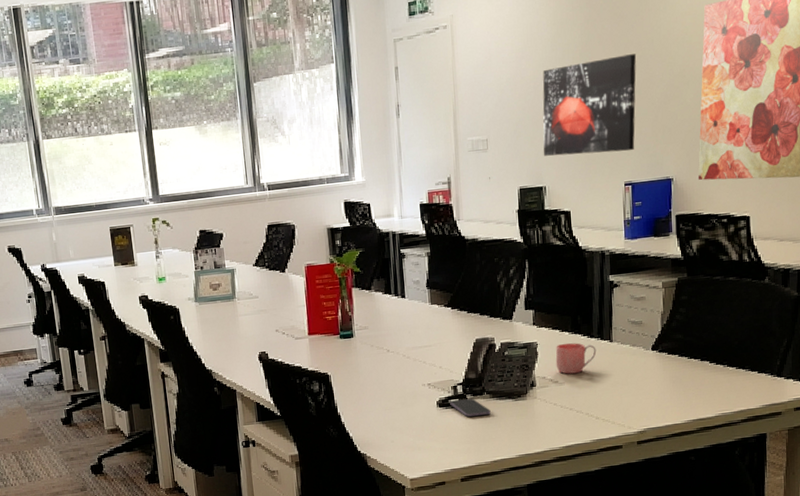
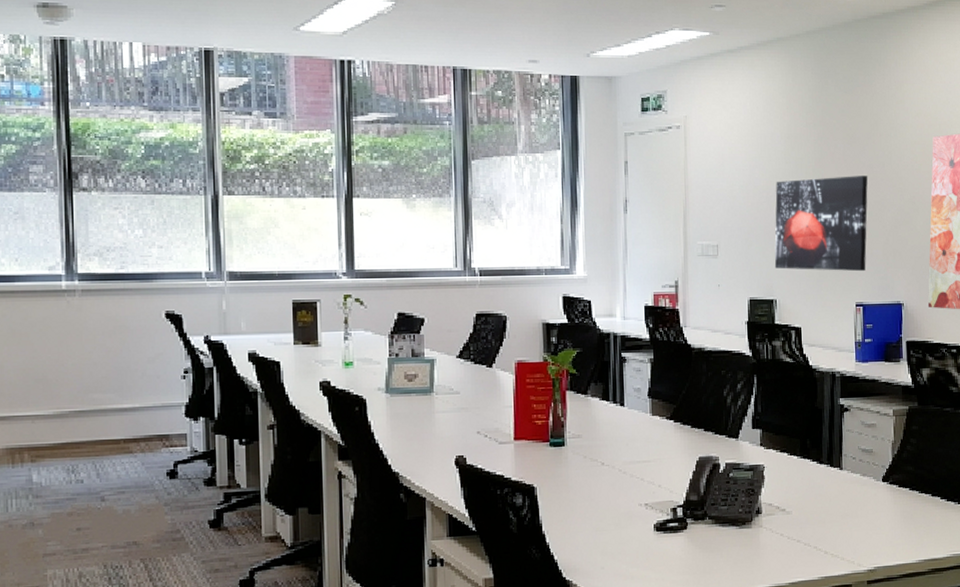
smartphone: present [450,398,491,417] -> none [668,523,713,544]
mug: present [555,343,597,374] -> none [783,467,826,502]

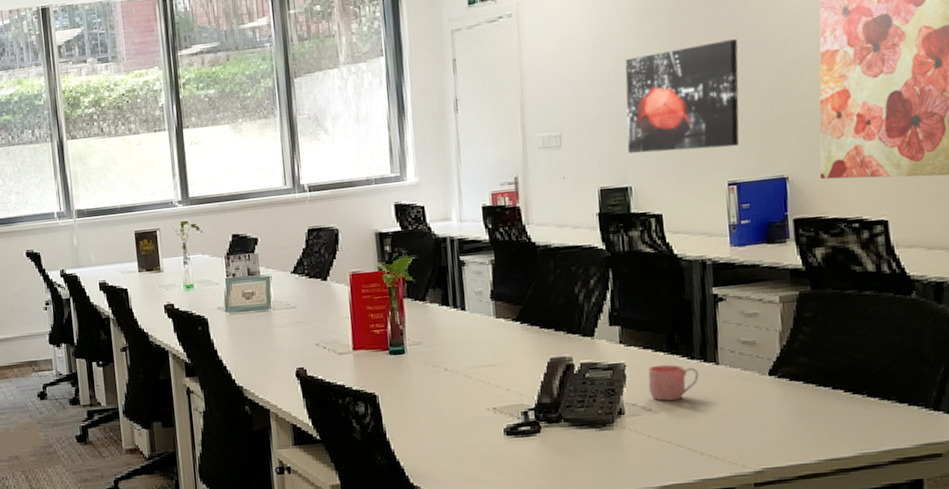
mug: none [783,467,826,502] -> present [648,364,699,401]

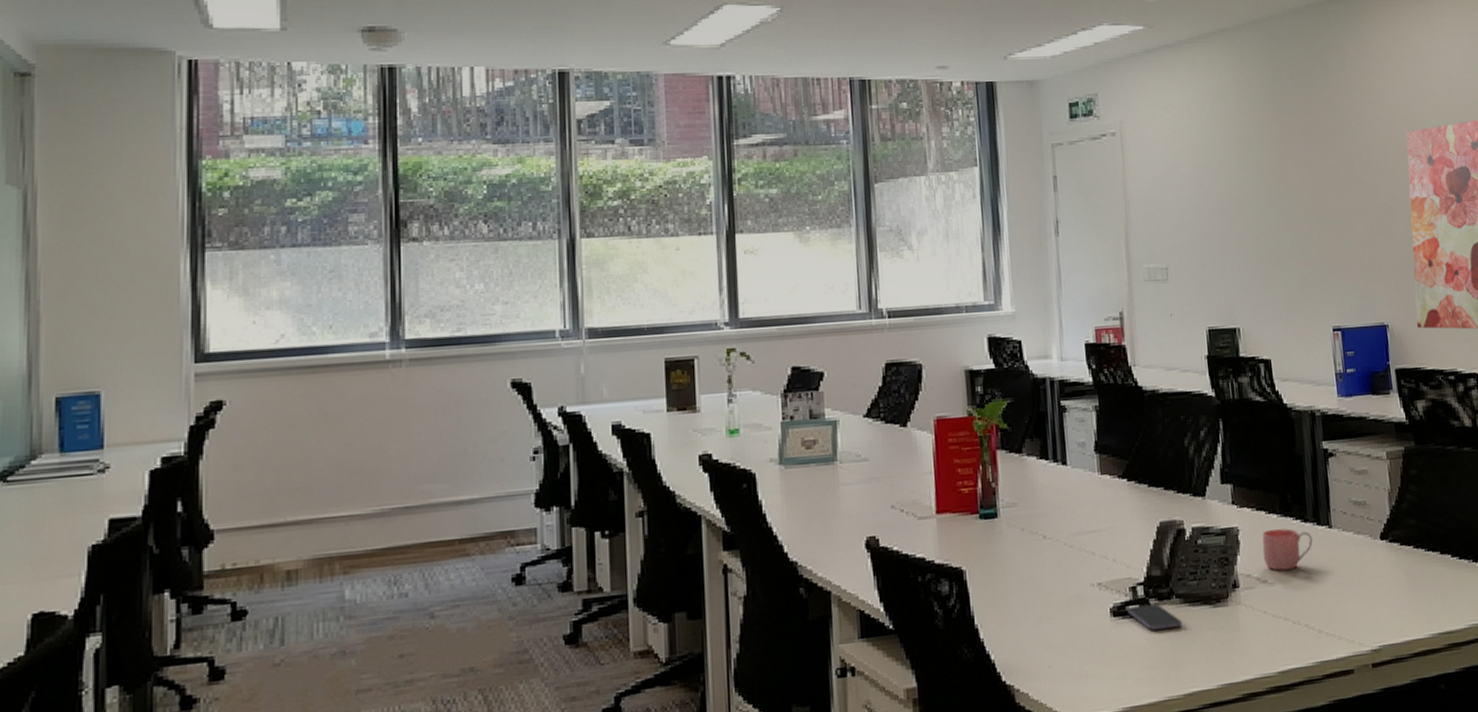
smartphone: none [520,426,570,448] -> present [1128,604,1182,630]
wall art: present [625,39,740,153] -> none [1230,179,1342,292]

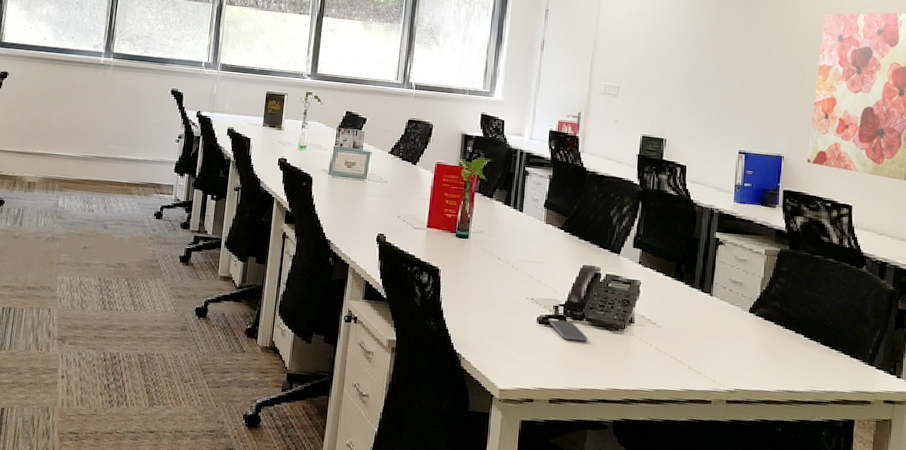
mug: present [1262,528,1313,571] -> none [656,287,696,319]

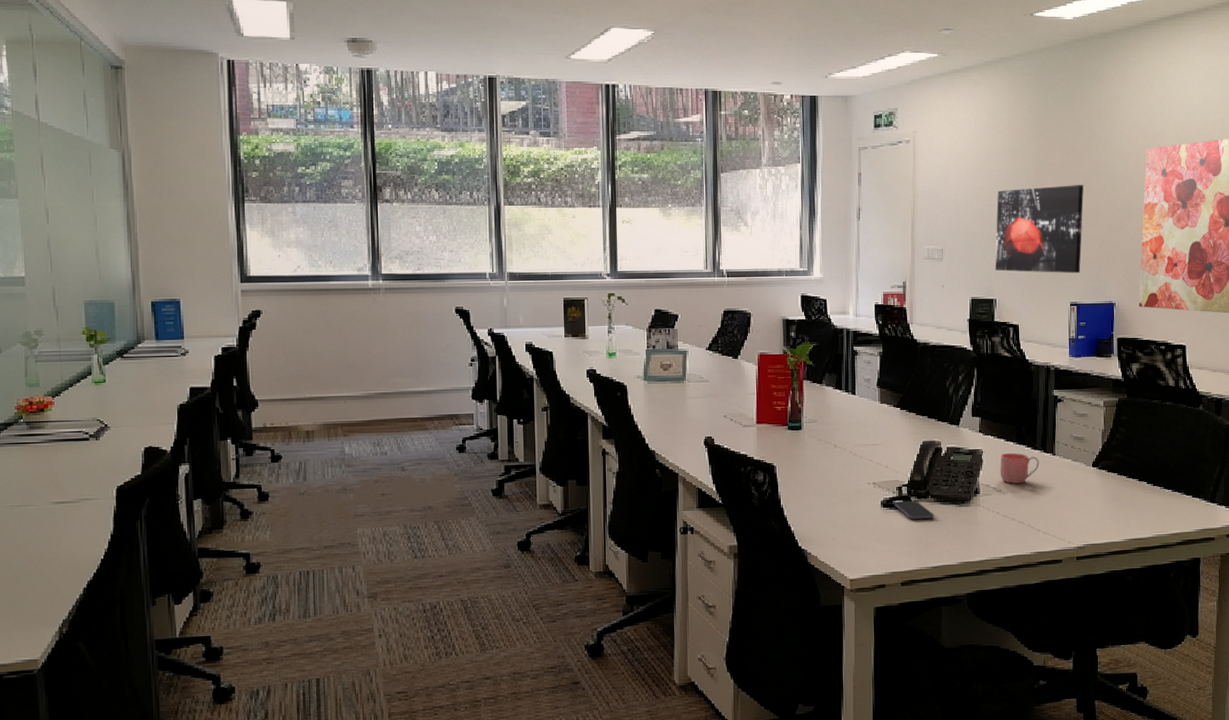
mug: none [656,287,696,319] -> present [1000,452,1040,484]
wall art: none [667,38,761,124] -> present [995,185,1084,274]

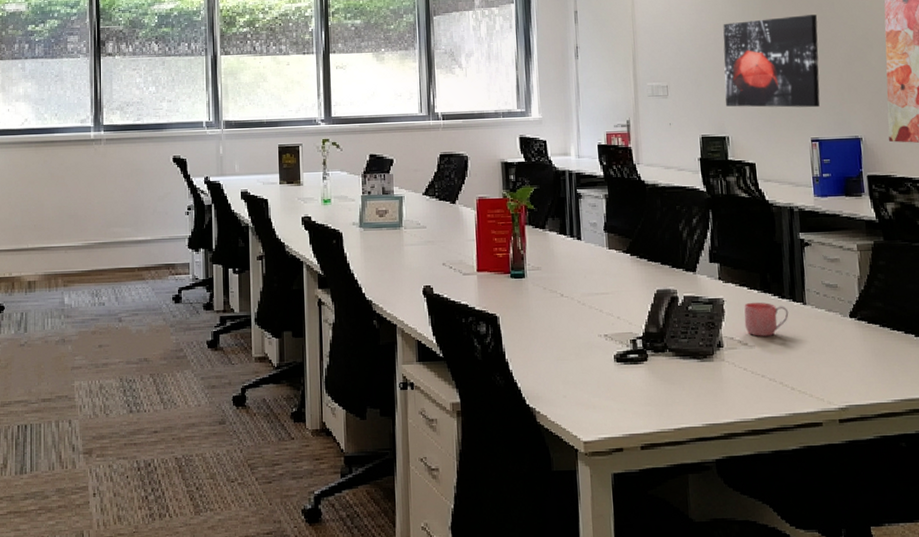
smartphone: present [894,501,934,519] -> none [628,355,674,375]

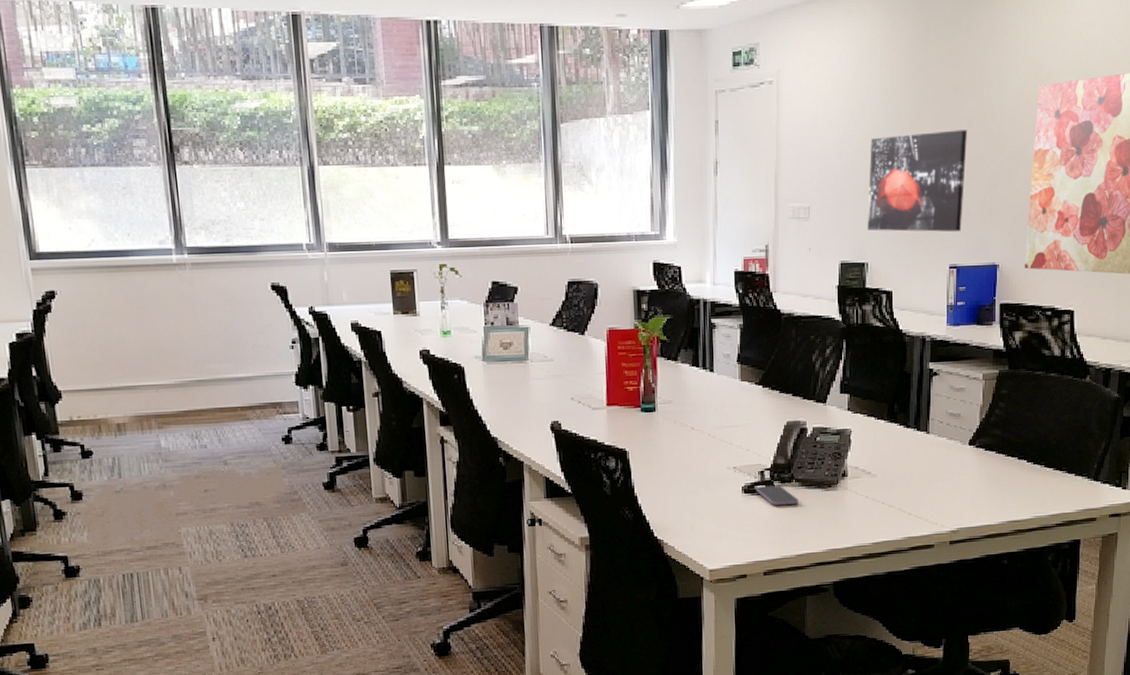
smartphone: none [628,355,674,375] -> present [756,486,799,505]
mug: present [744,302,789,336] -> none [869,432,912,465]

